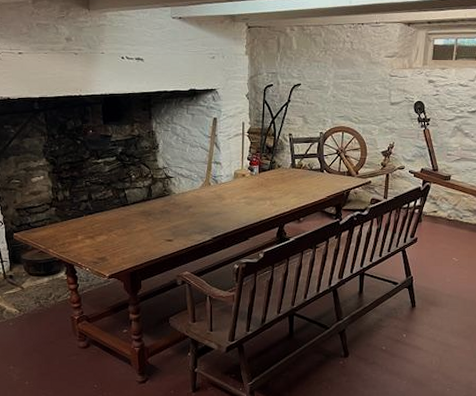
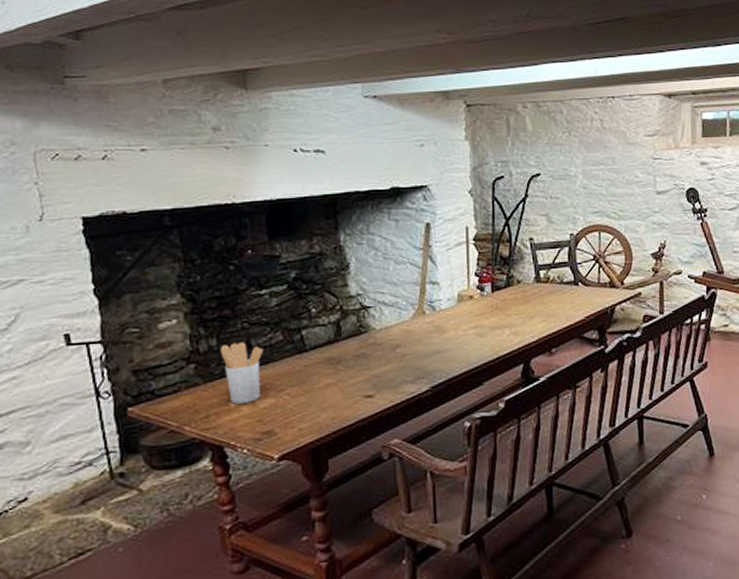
utensil holder: none [71,195,100,237] -> present [220,342,264,404]

